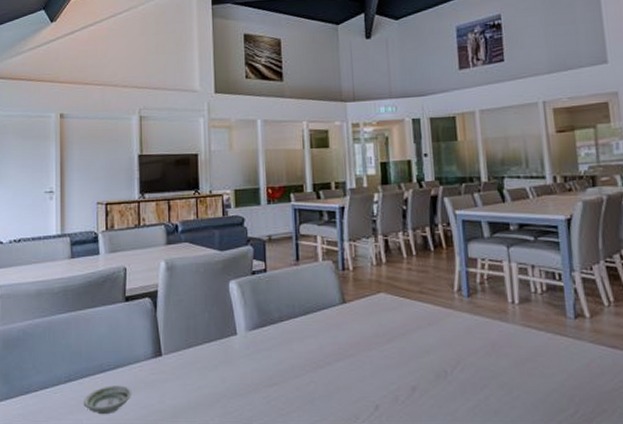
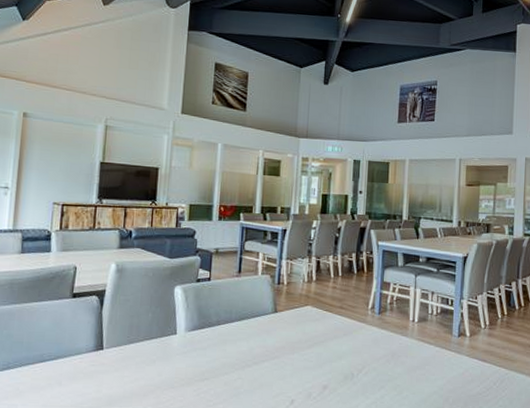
saucer: present [83,385,132,415] -> none [19,374,70,401]

